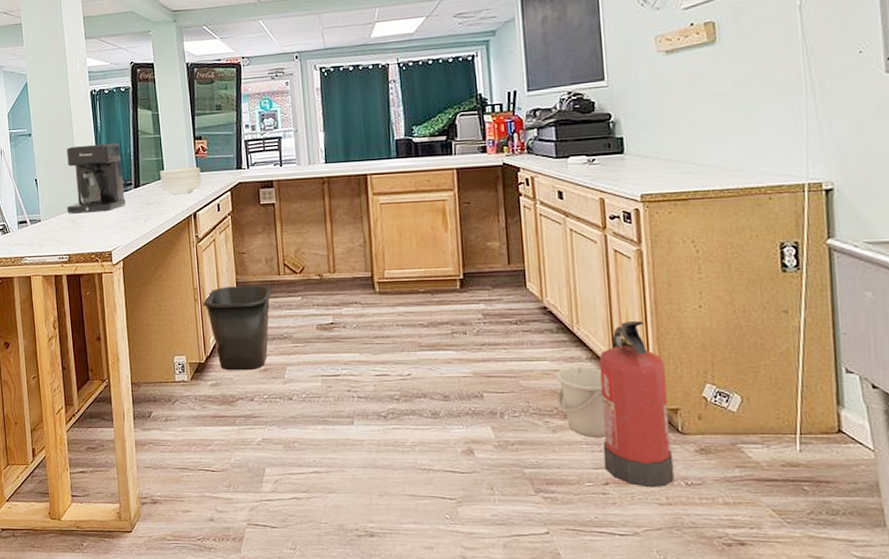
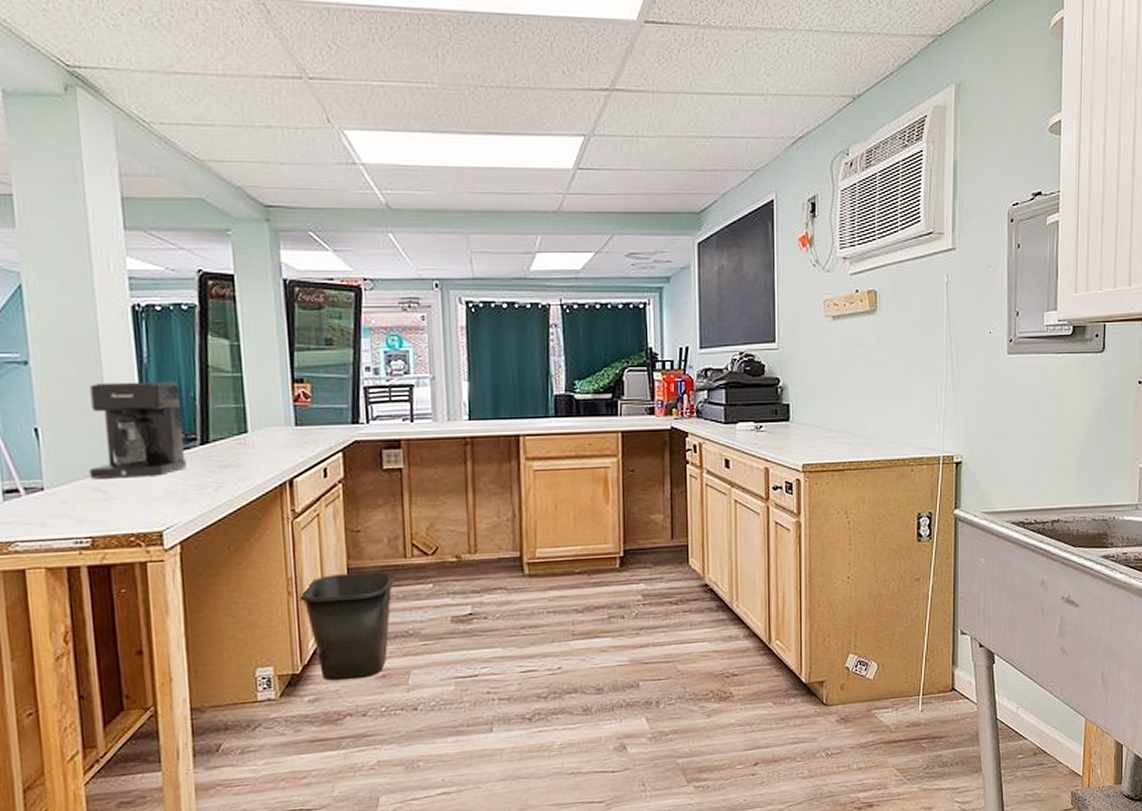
bowl: present [159,166,202,195] -> none [239,418,302,455]
bucket: present [556,366,606,437] -> none [713,645,758,718]
fire extinguisher: present [599,320,675,487] -> none [754,594,817,762]

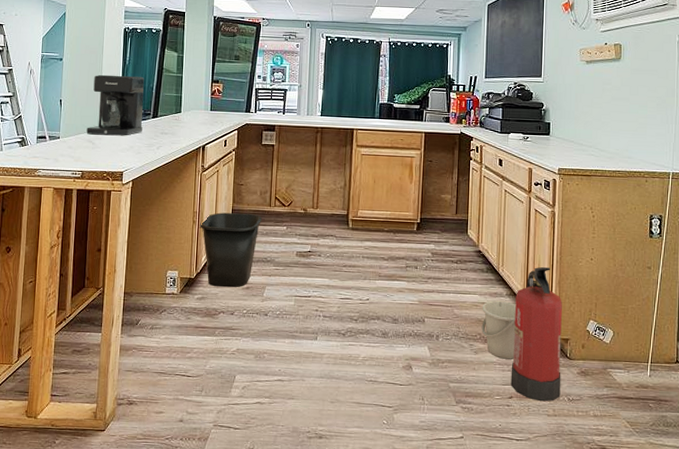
bucket: none [713,645,758,718] -> present [481,300,516,359]
fire extinguisher: none [754,594,817,762] -> present [510,266,562,401]

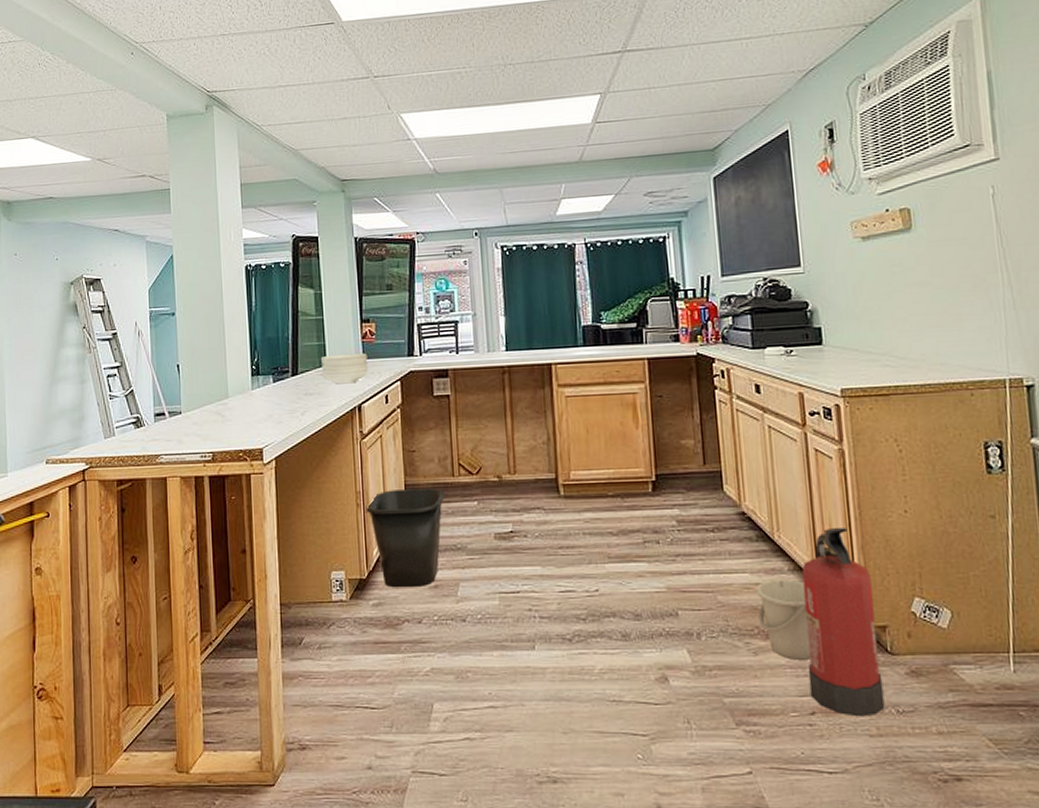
coffee maker: present [86,74,144,136] -> none [213,324,281,405]
bowl: none [176,105,214,129] -> present [320,352,368,384]

